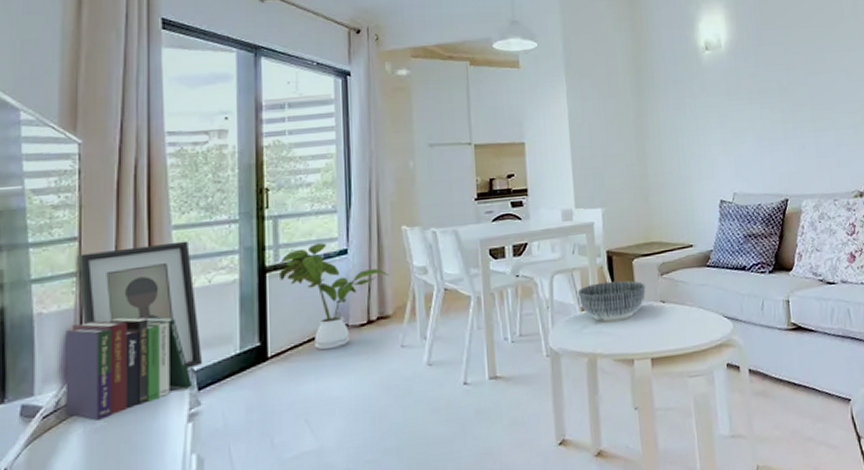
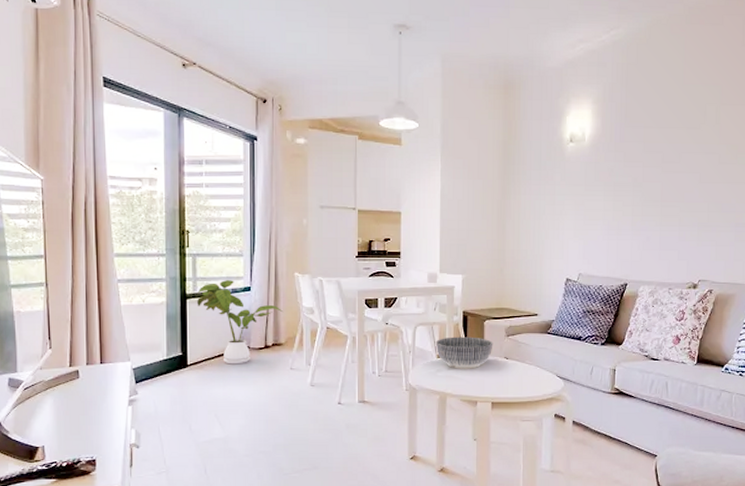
books: present [65,317,193,421] -> none [38,321,132,396]
picture frame: present [77,240,203,369] -> none [44,267,139,366]

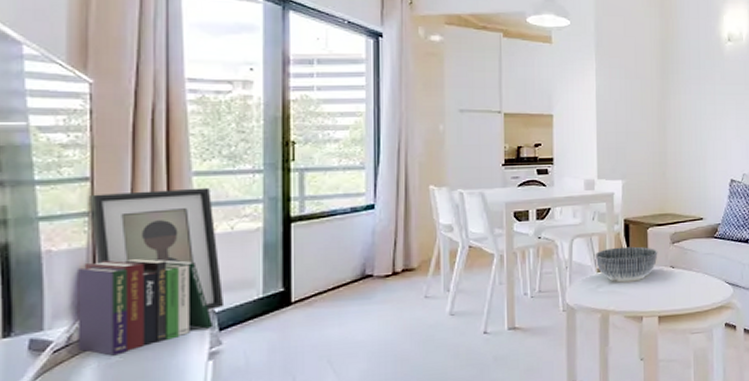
books: none [38,321,132,396] -> present [78,259,214,356]
picture frame: none [44,267,139,366] -> present [90,187,225,310]
house plant: present [197,280,283,365] -> none [305,197,415,298]

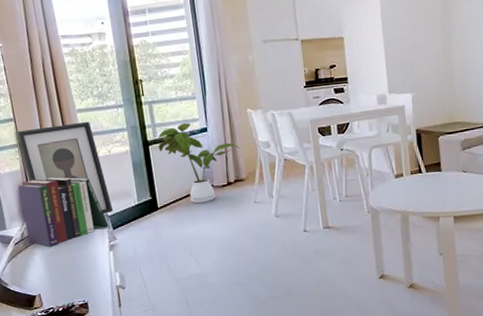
house plant: none [305,197,415,298] -> present [157,123,240,204]
bowl: present [595,246,658,283] -> none [391,154,450,187]

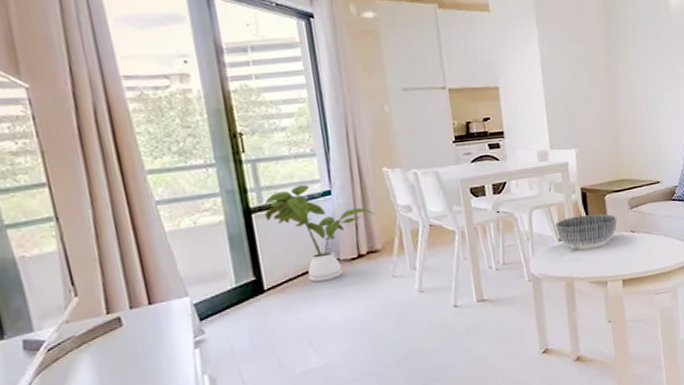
picture frame: present [15,121,114,214] -> none [50,185,201,302]
books: present [18,177,109,247] -> none [54,257,194,351]
bowl: none [391,154,450,187] -> present [554,214,618,251]

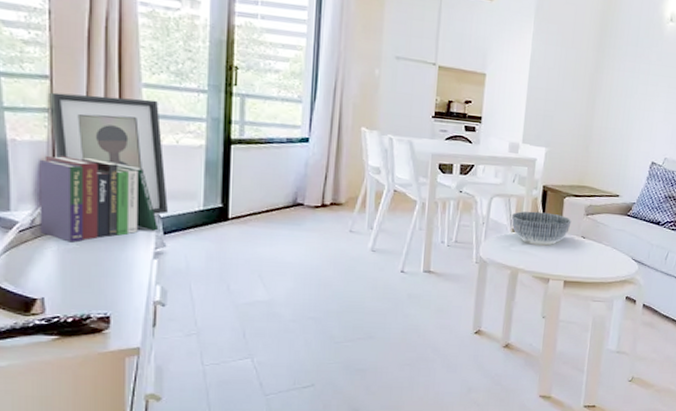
picture frame: none [50,185,201,302] -> present [49,92,169,214]
books: none [54,257,194,351] -> present [39,155,159,243]
house plant: present [264,185,374,282] -> none [244,127,345,222]

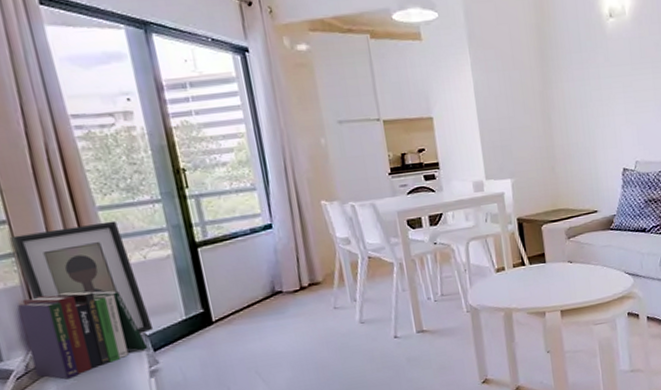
bowl: present [511,211,572,246] -> none [491,244,555,281]

